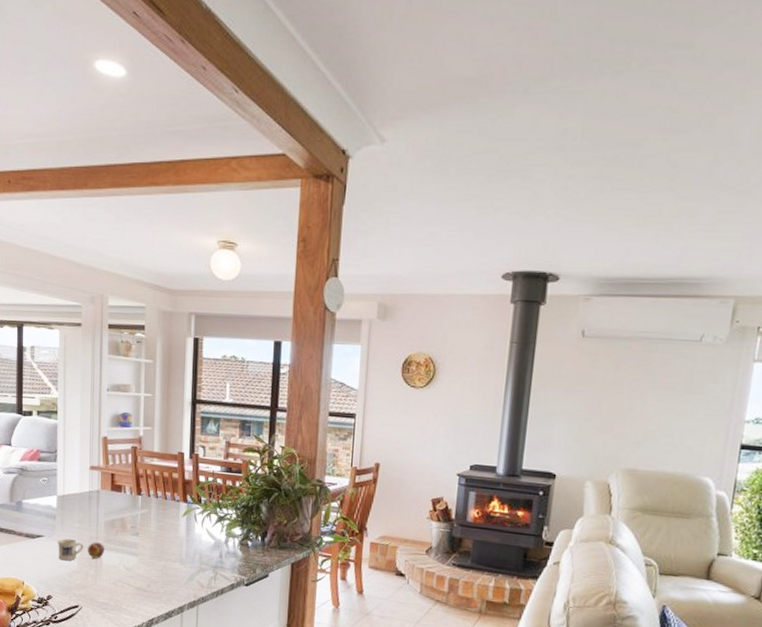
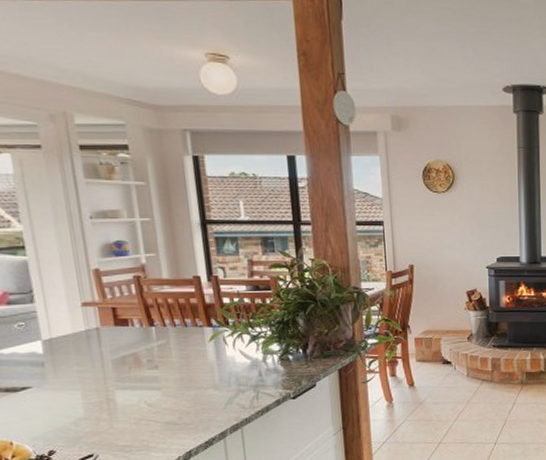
mug: present [58,538,105,561] -> none [52,383,118,410]

